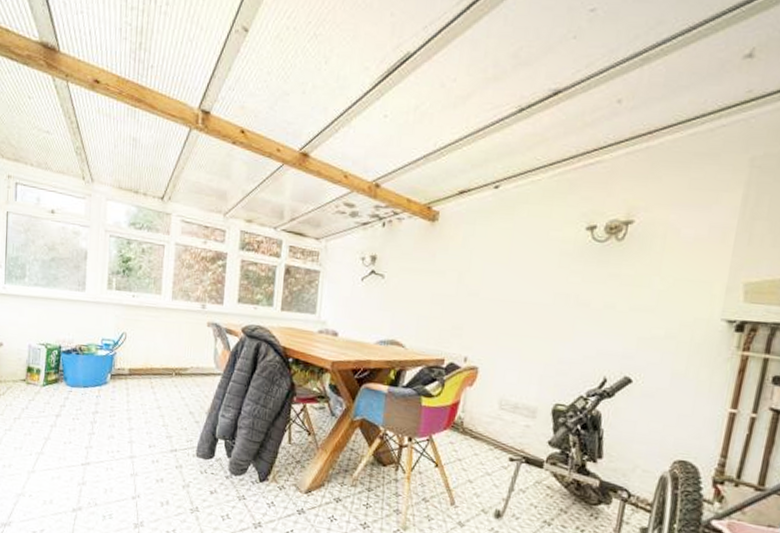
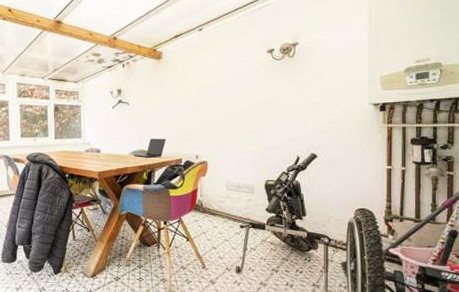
laptop: none [381,327,427,353] -> present [133,138,166,158]

